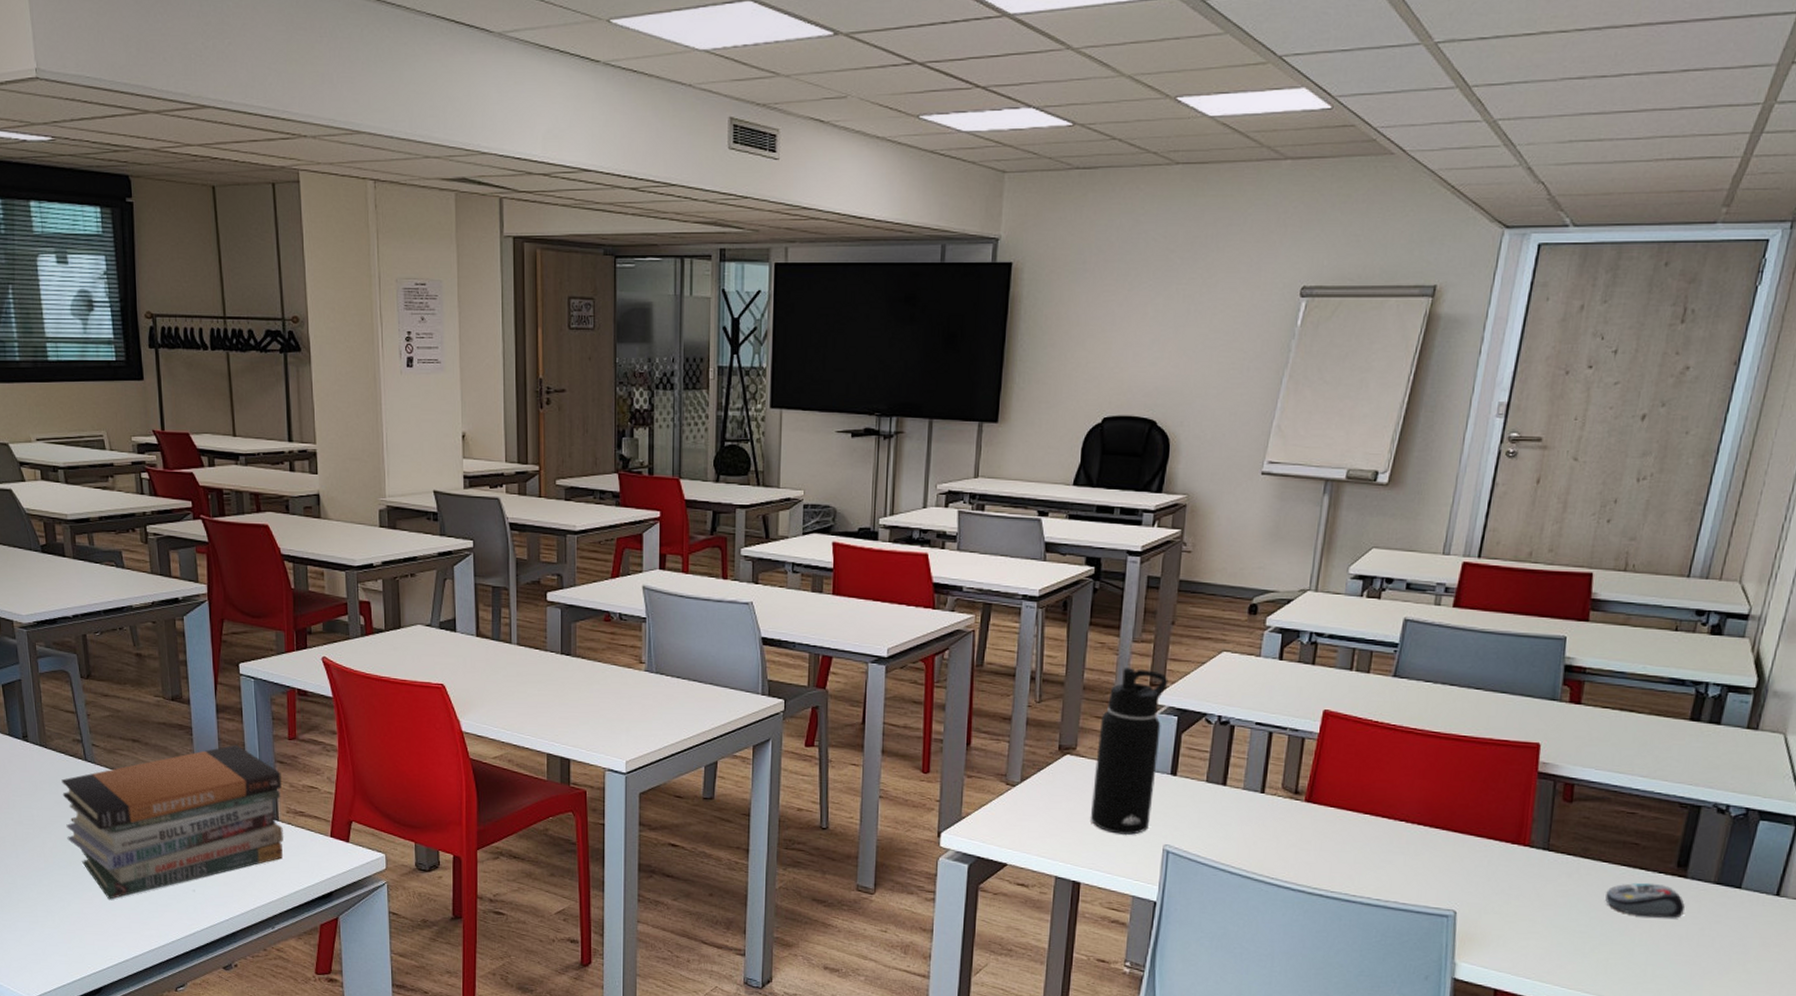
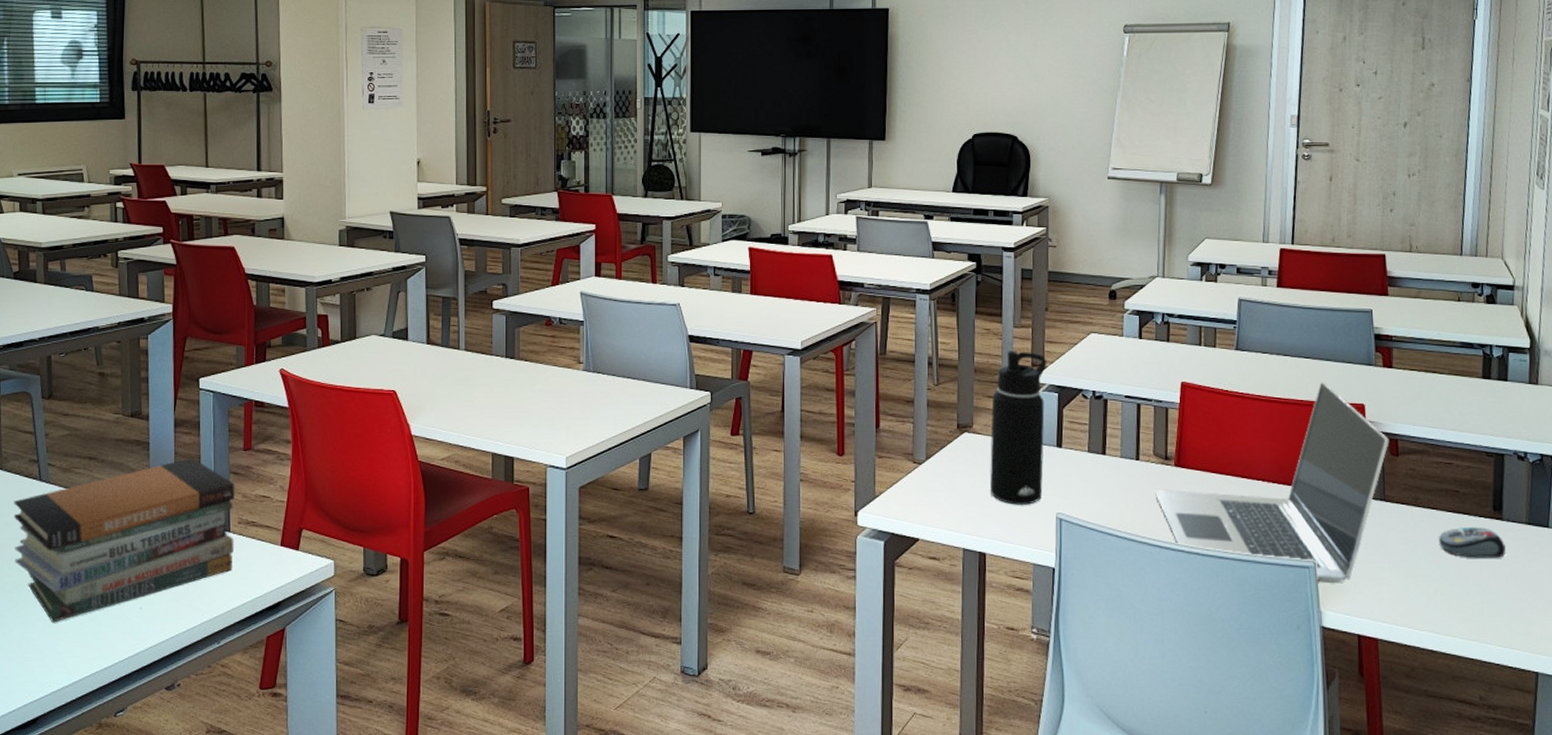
laptop: none [1279,716,1564,934] -> present [1155,381,1389,582]

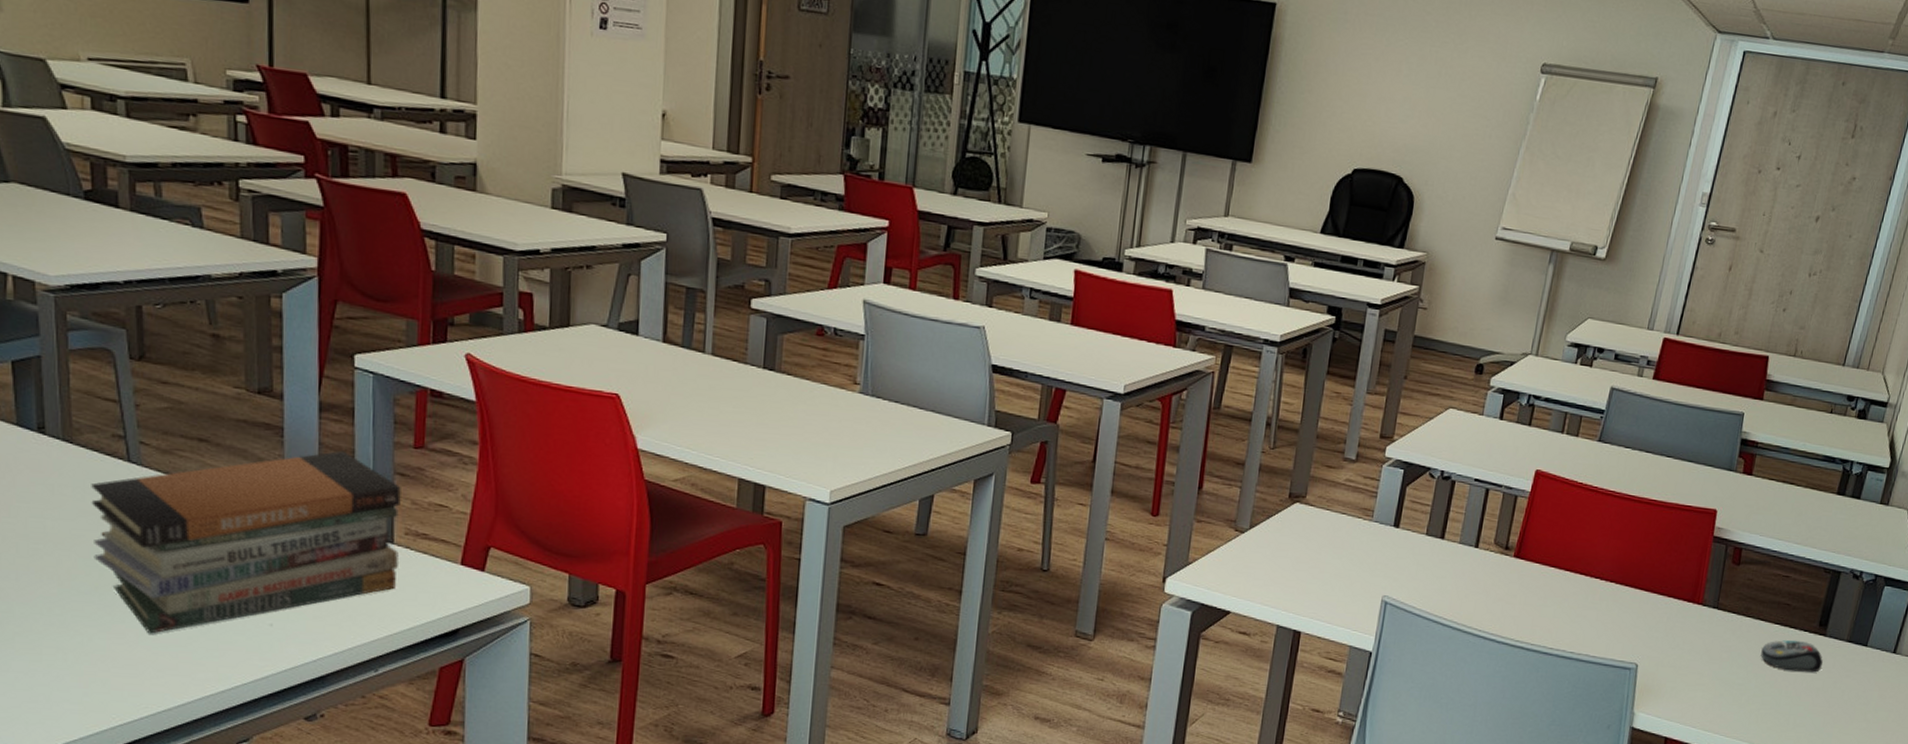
water bottle: present [990,350,1047,505] -> none [1315,418,1398,585]
laptop: present [1155,381,1389,582] -> none [1489,482,1734,686]

